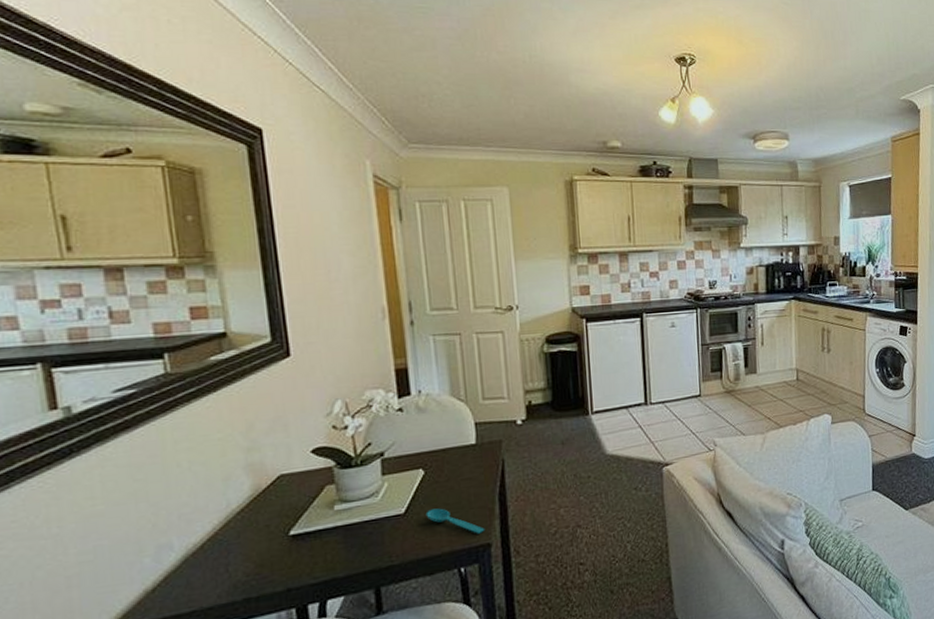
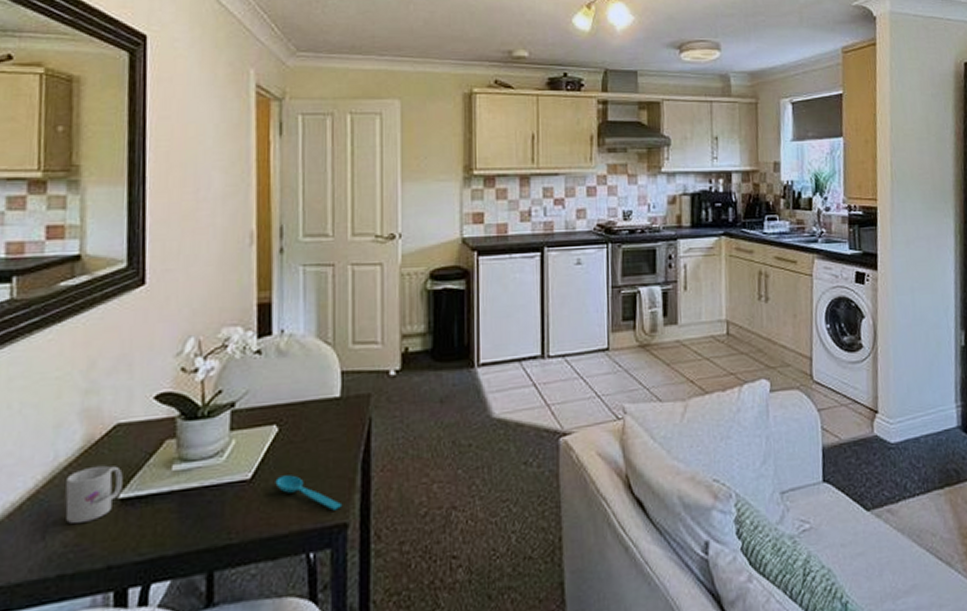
mug: none [241,509,292,557] -> present [65,465,123,523]

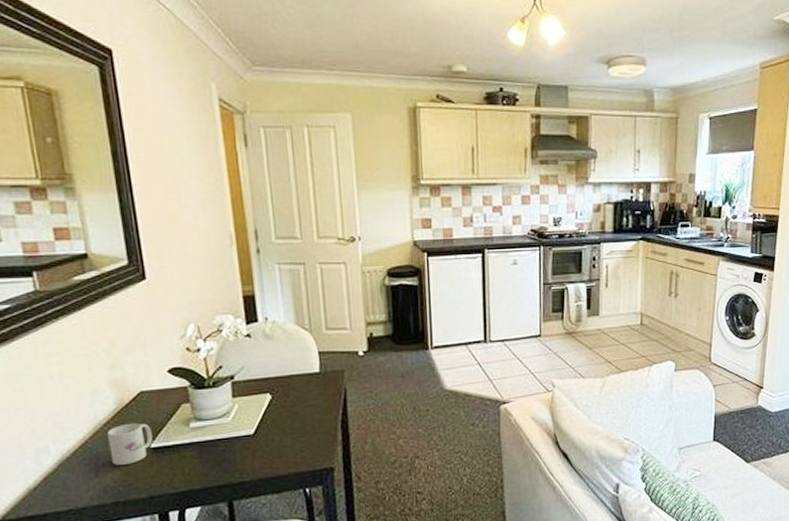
spoon: present [275,475,343,511] -> none [273,431,329,458]

